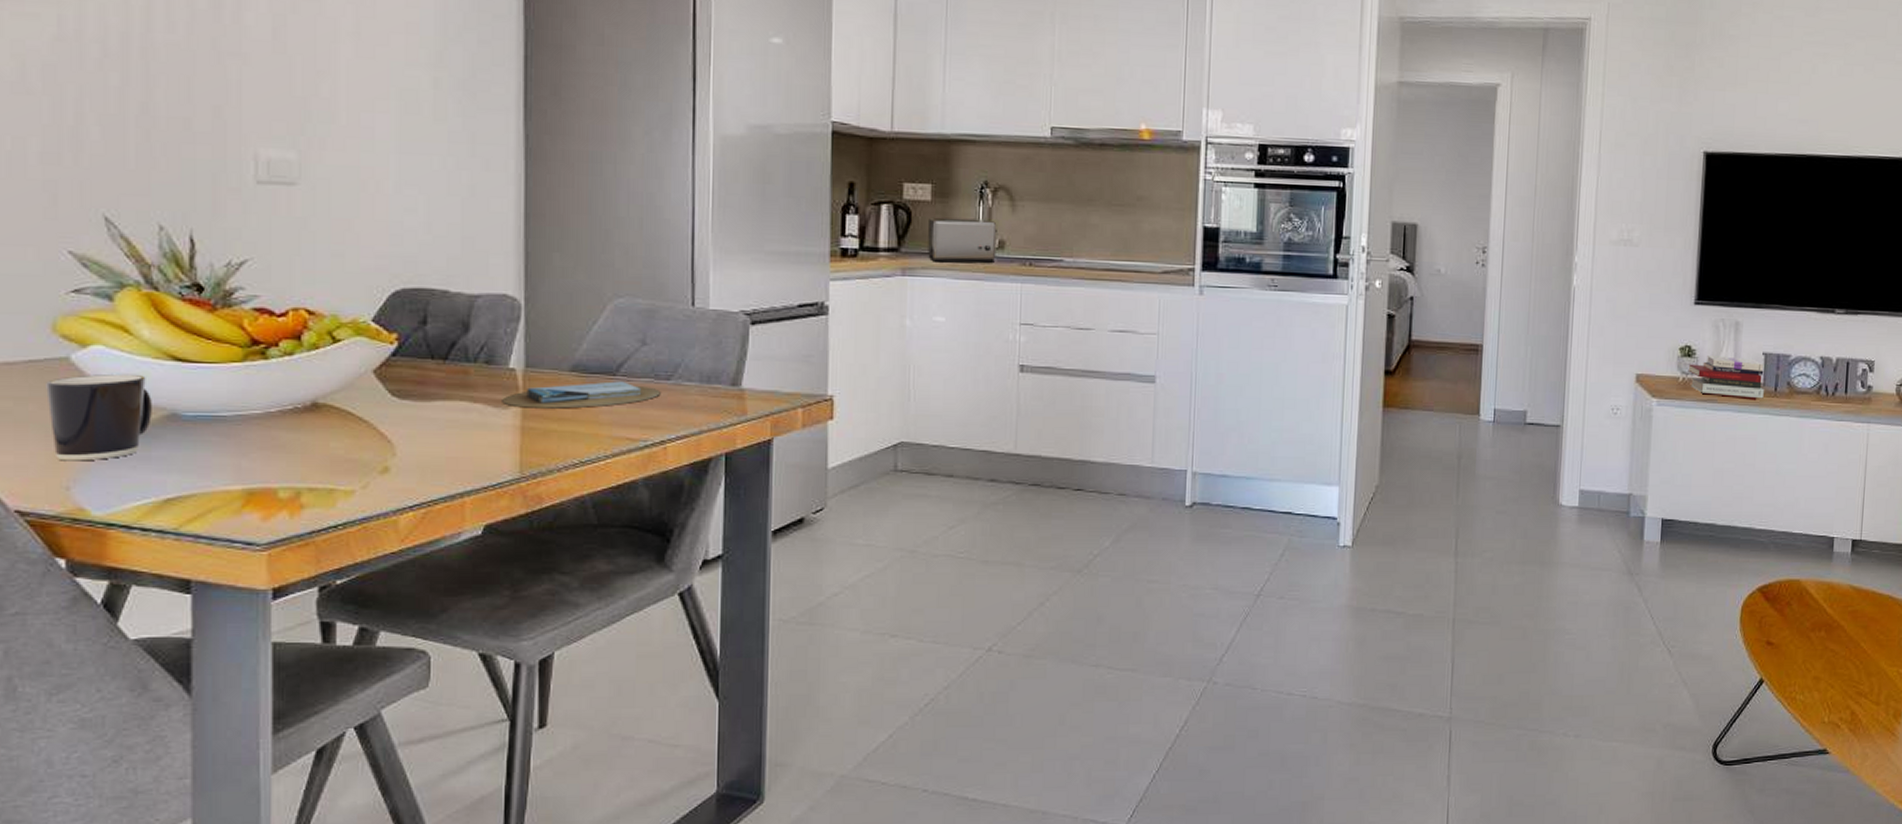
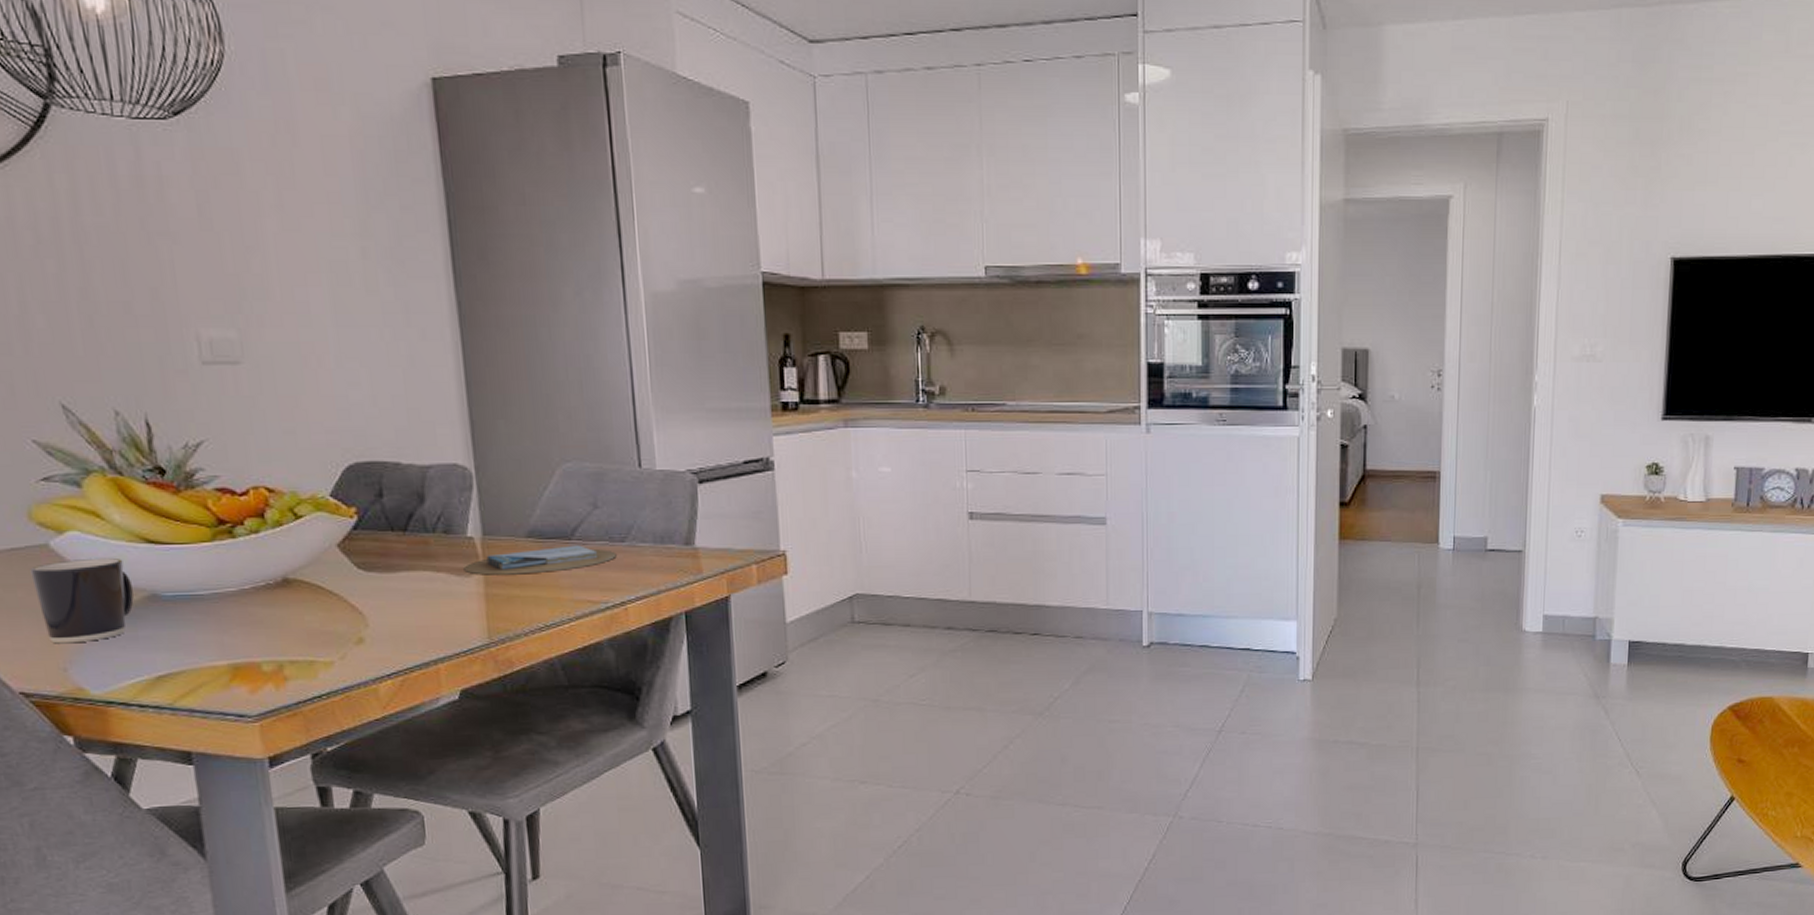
toaster: present [928,217,997,264] -> none [867,366,938,413]
books: present [1688,356,1764,402] -> none [1655,472,1736,518]

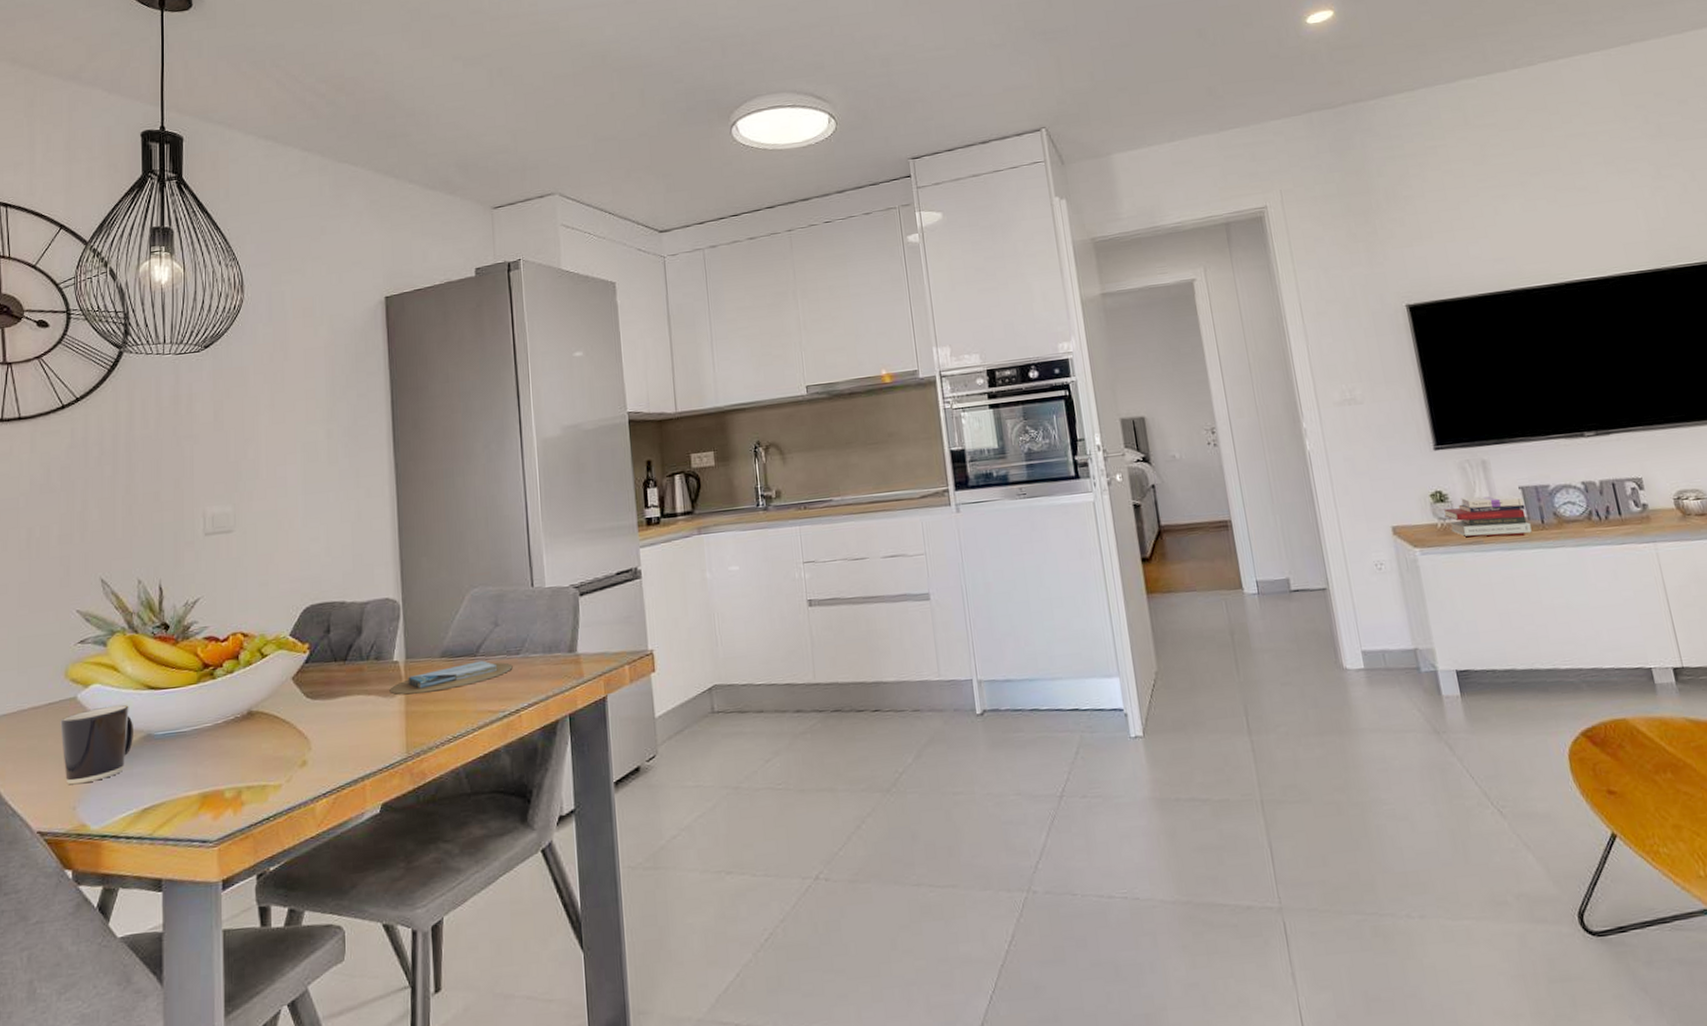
books: none [1655,472,1736,518] -> present [1443,494,1532,538]

